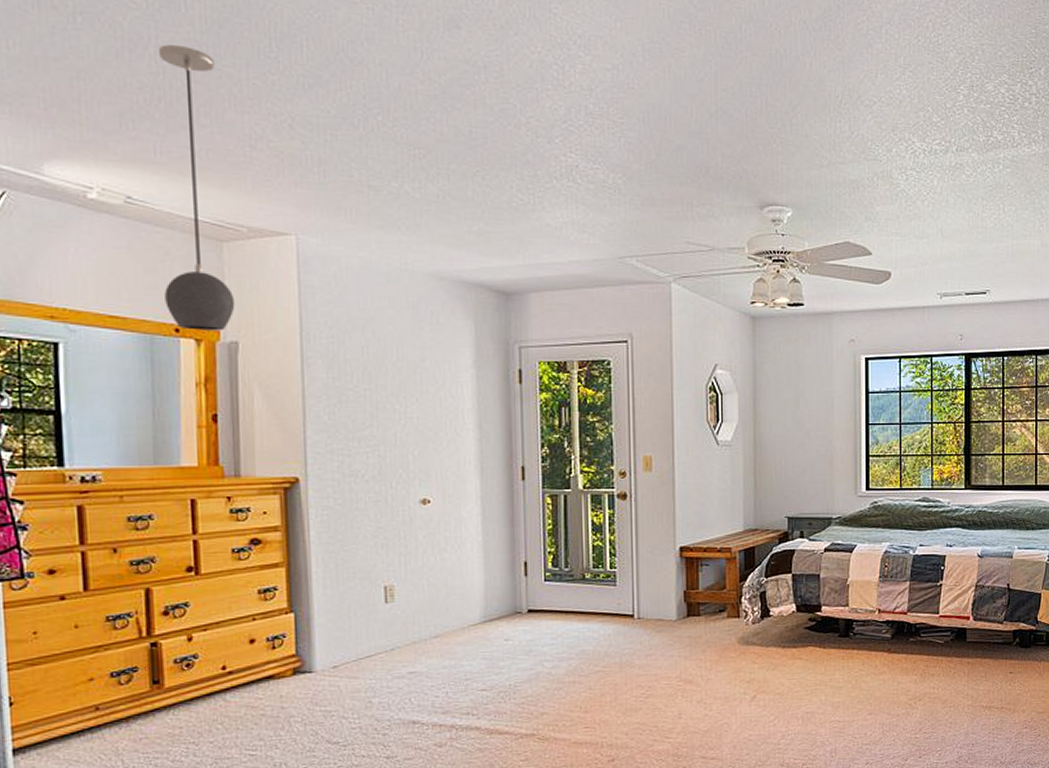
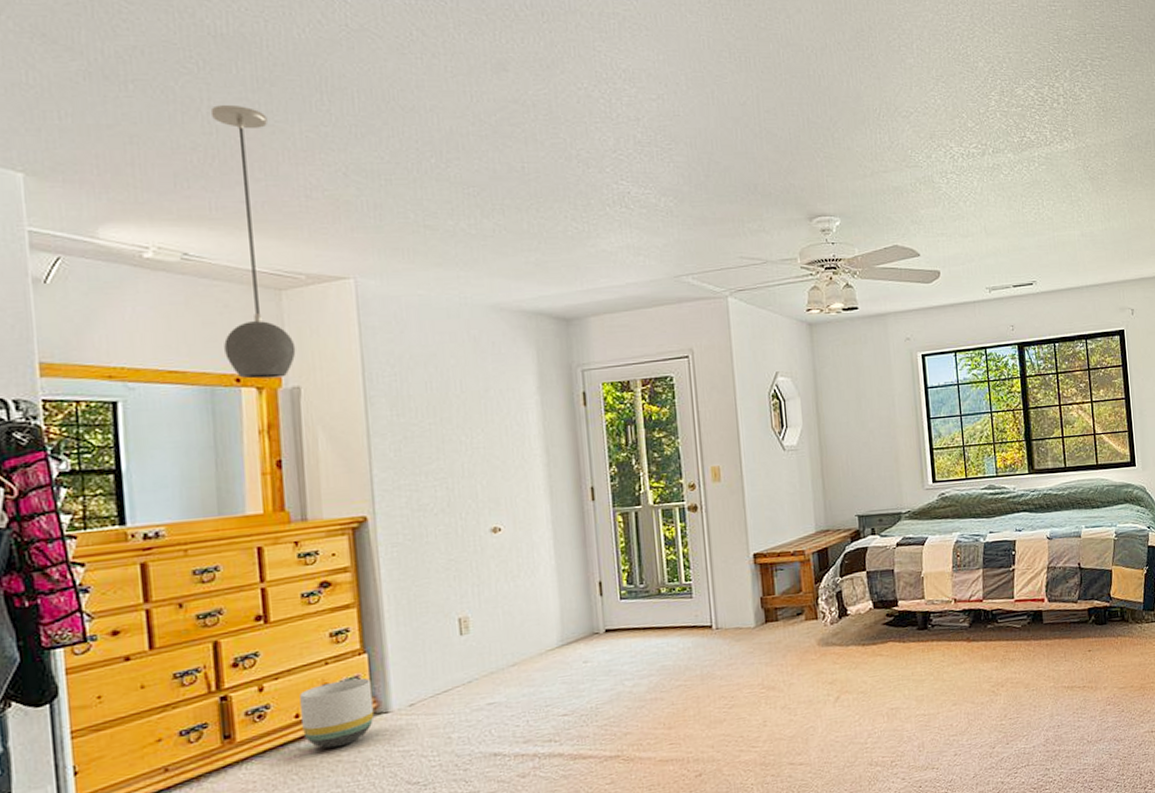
planter: none [227,636,299,702] -> present [300,678,375,749]

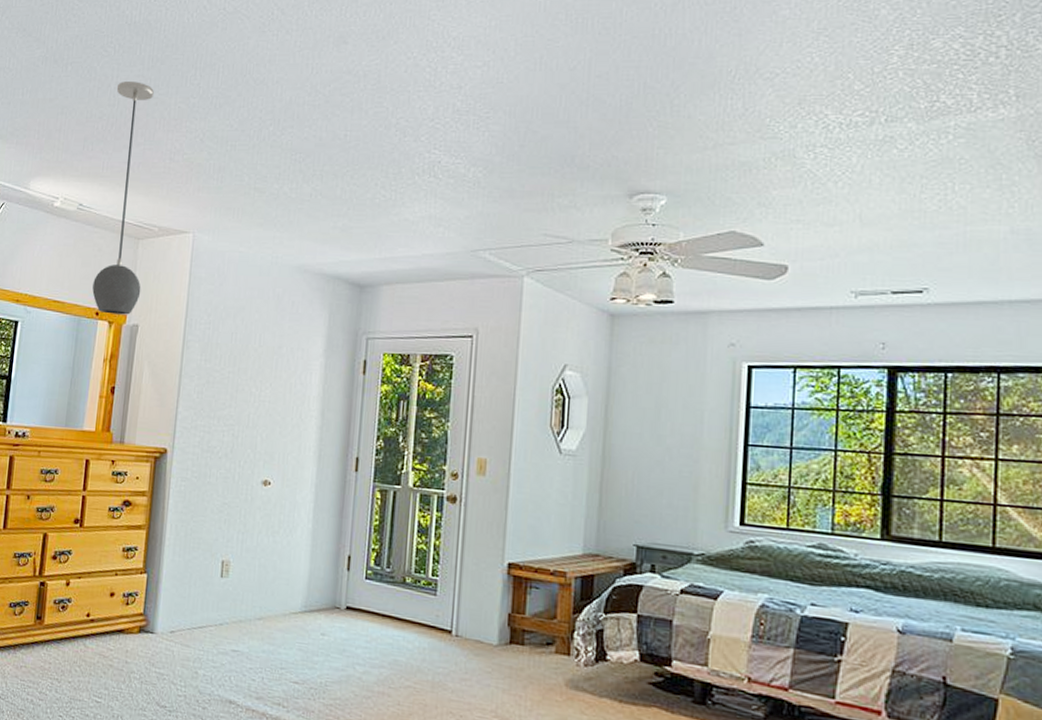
planter: present [300,678,375,749] -> none [90,592,146,653]

